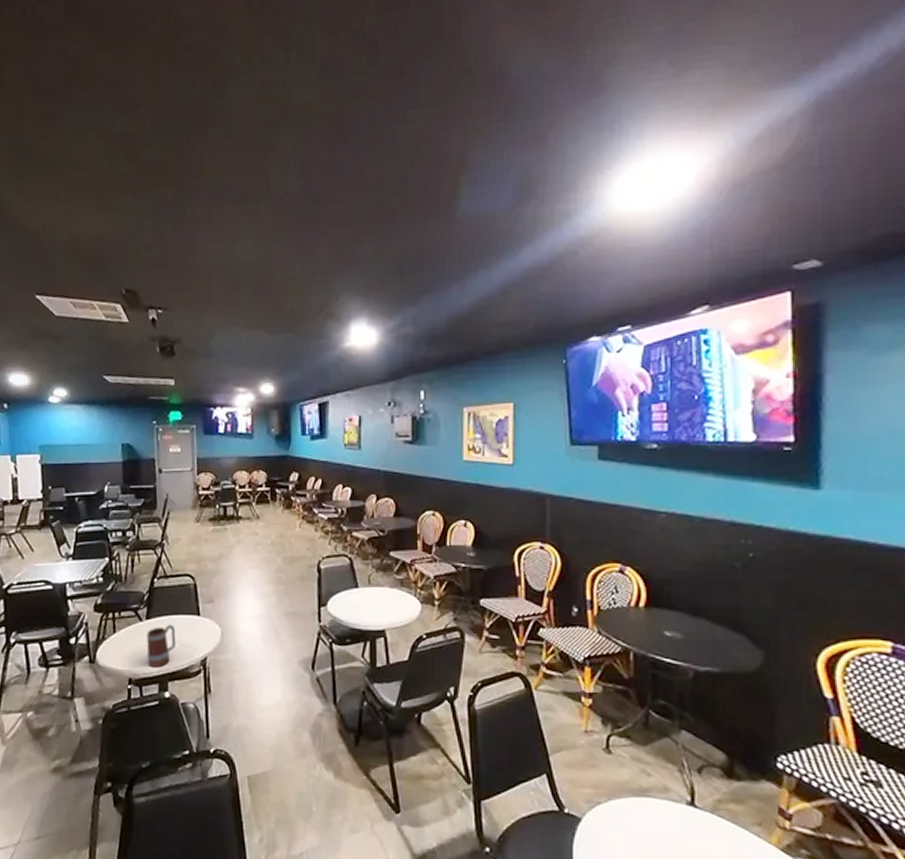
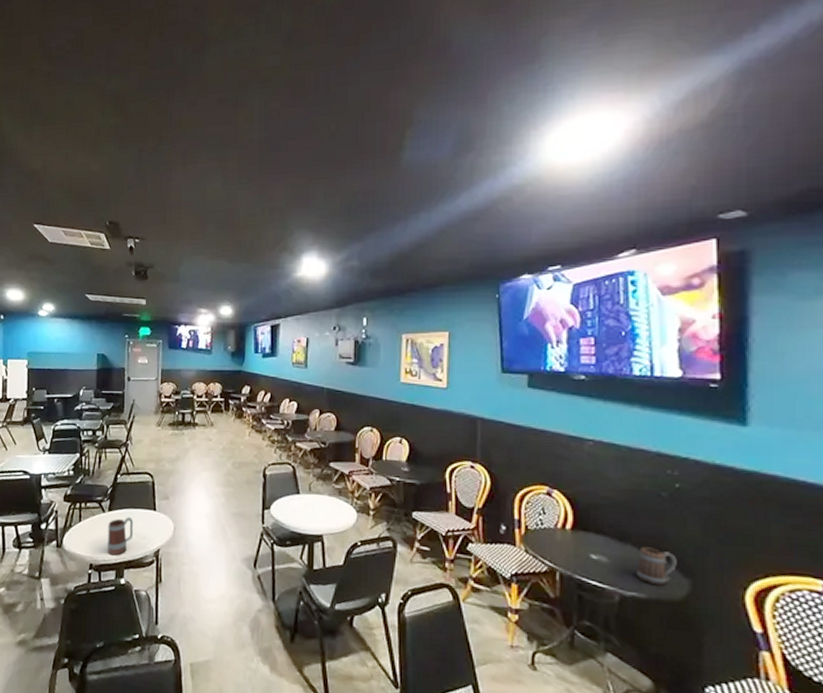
beer mug: none [709,620,750,659] -> present [635,547,677,586]

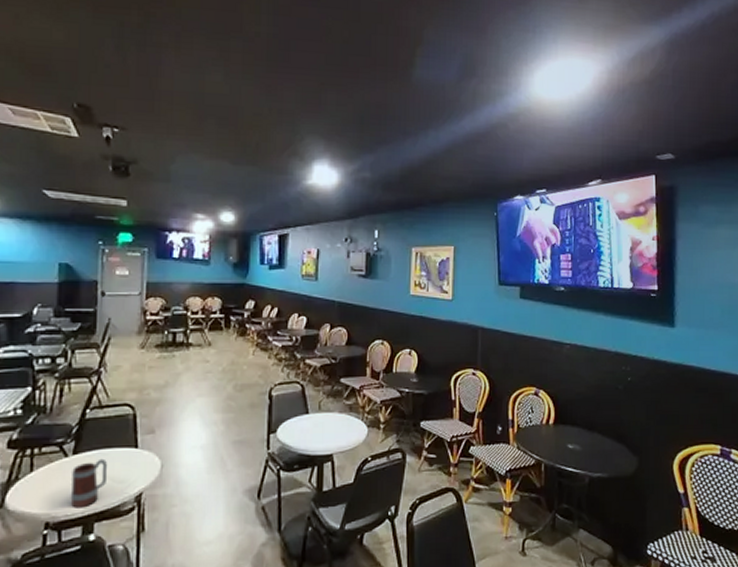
beer mug: present [635,547,677,586] -> none [600,433,629,465]

